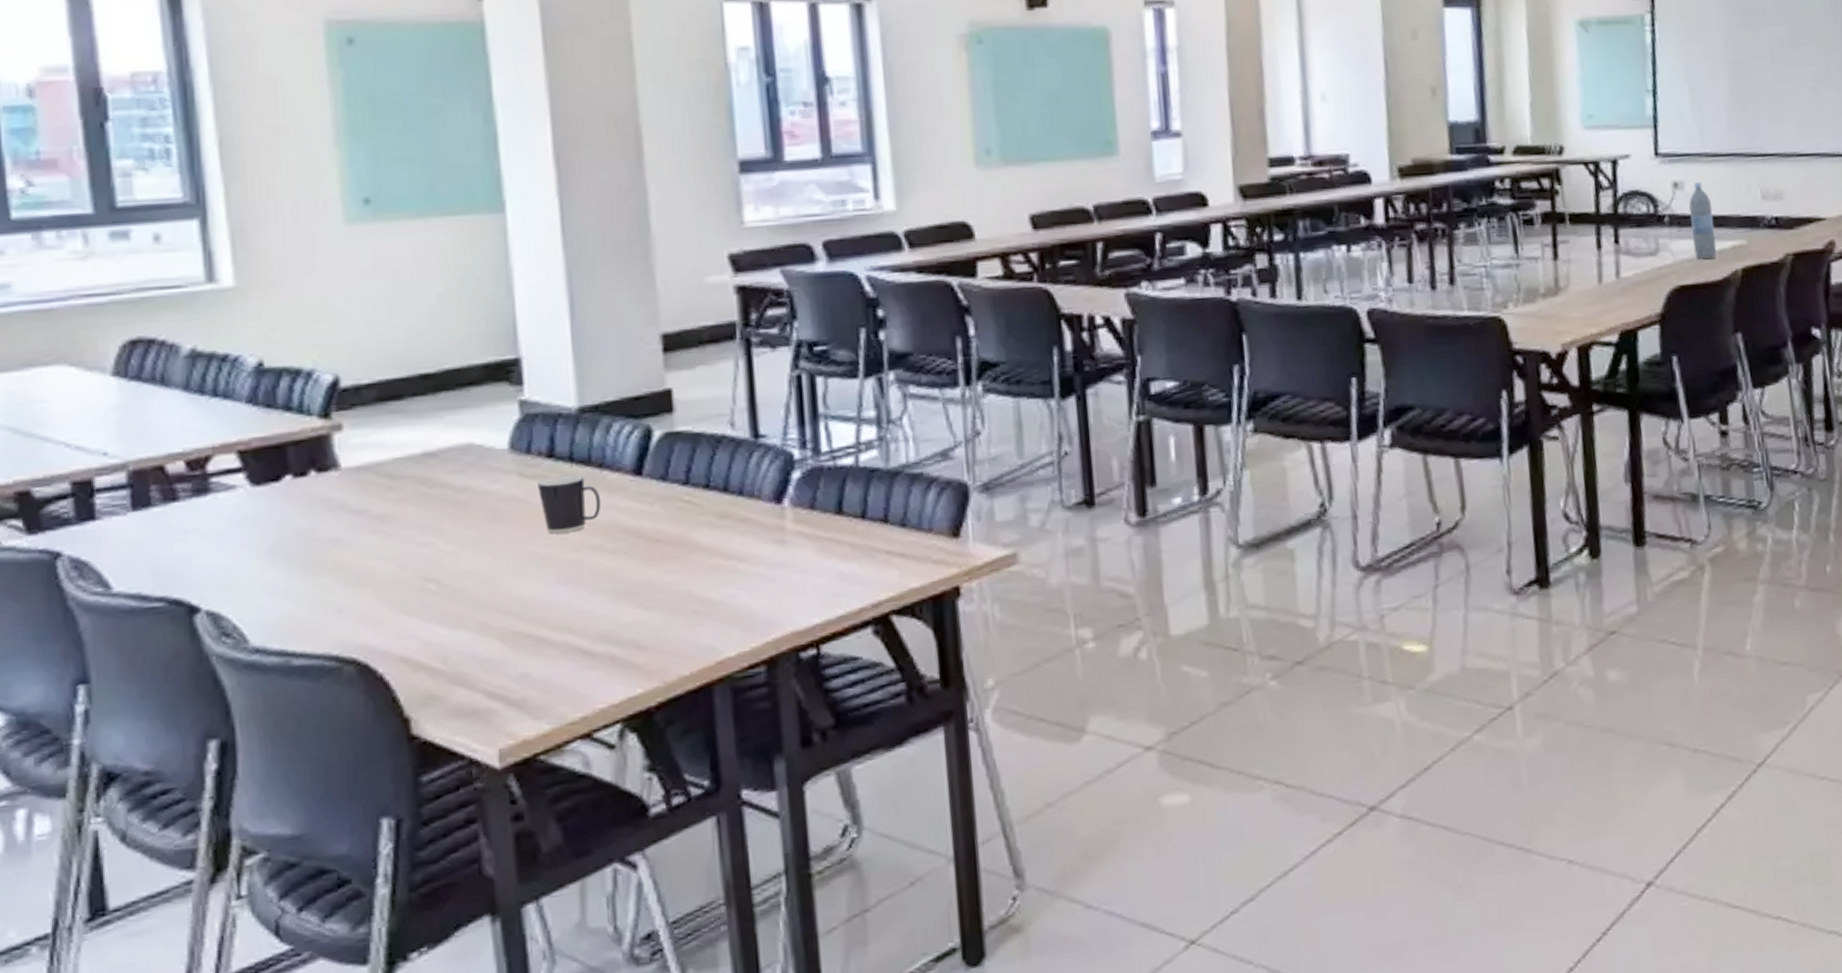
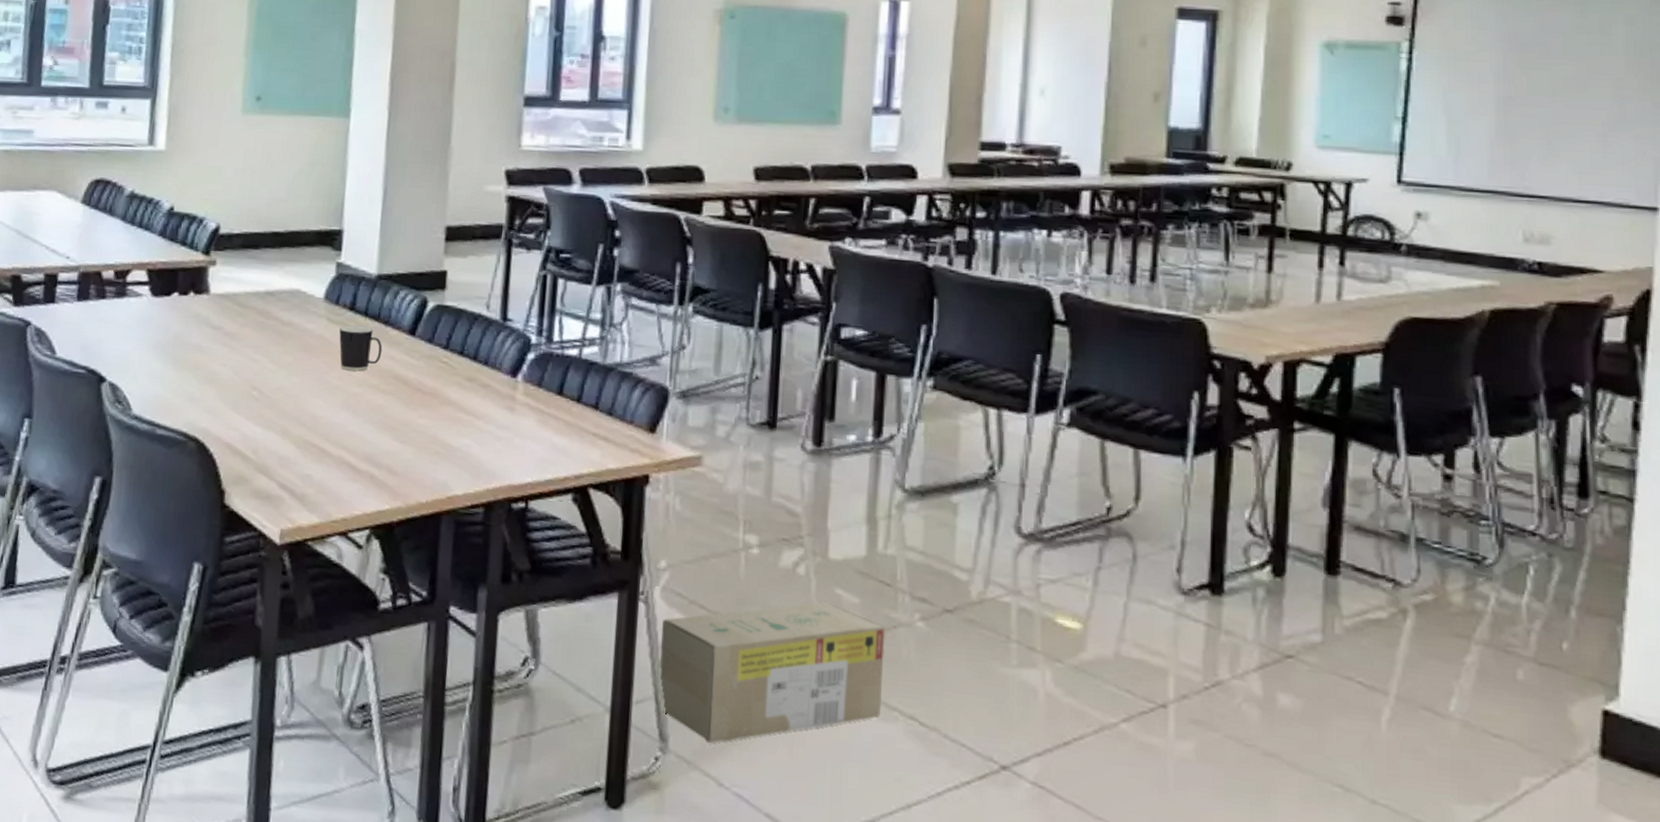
cardboard box: none [998,682,1245,865] -> present [659,601,885,743]
water bottle: present [1689,182,1717,261] -> none [1432,215,1461,296]

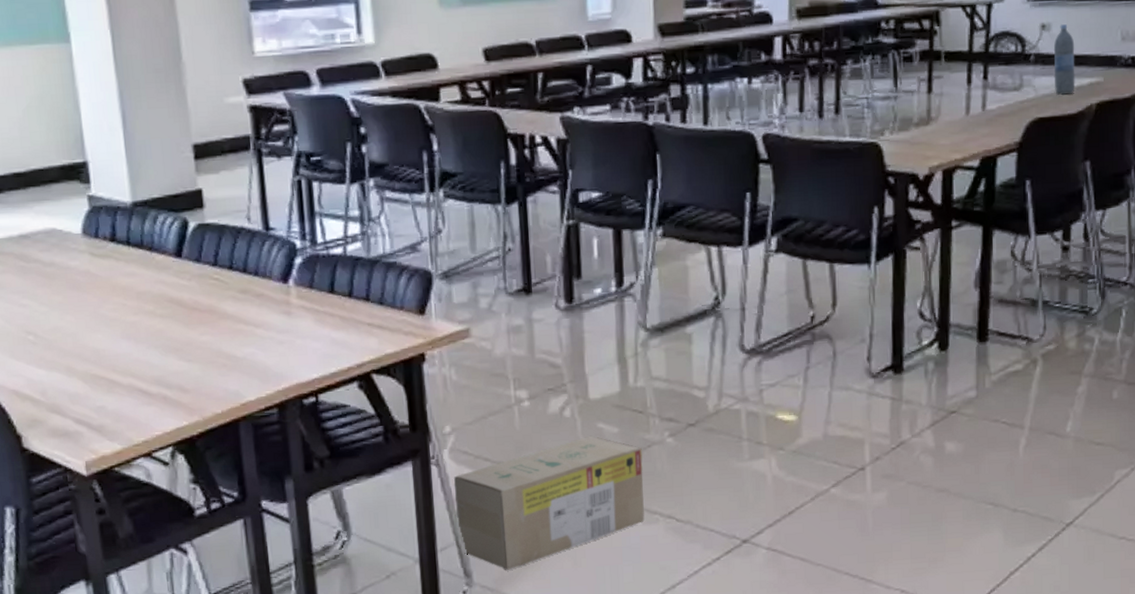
mug: present [339,325,383,371] -> none [104,255,152,301]
water bottle: none [1432,215,1461,296] -> present [1053,24,1075,96]

